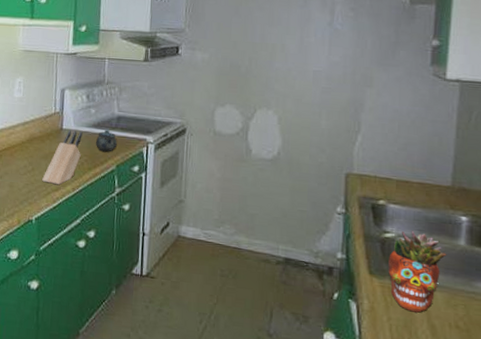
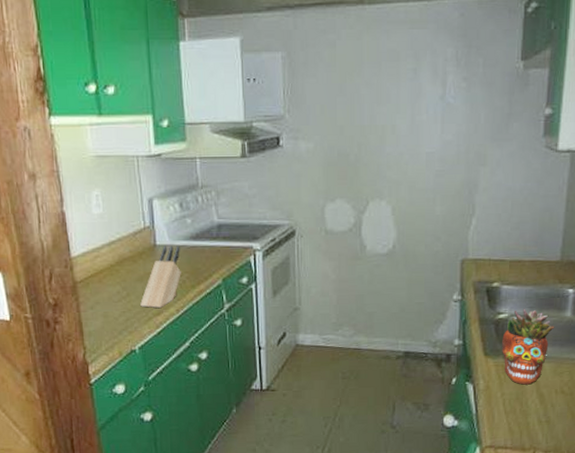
teapot: present [95,129,117,152] -> none [195,240,220,266]

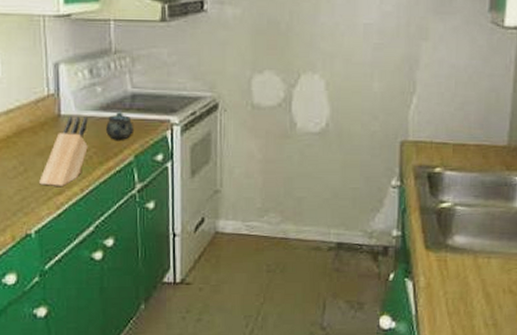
teapot: none [195,240,220,266] -> present [105,111,133,140]
succulent planter: present [502,308,555,385] -> none [444,197,502,283]

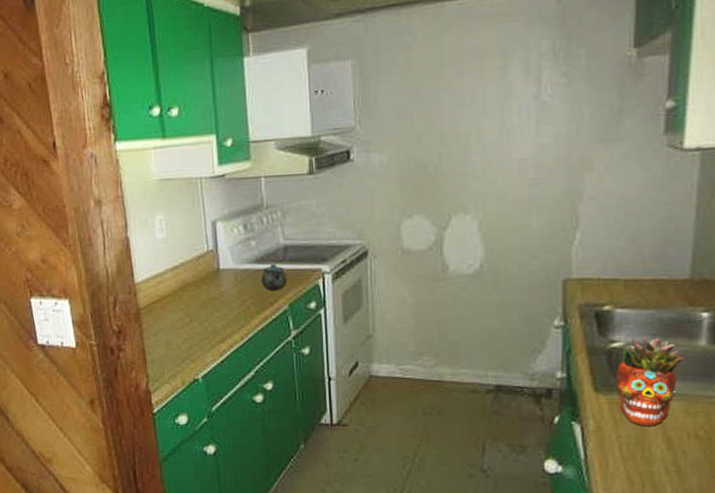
knife block: present [39,116,88,187] -> none [203,269,246,336]
succulent planter: none [444,197,502,283] -> present [616,336,685,427]

